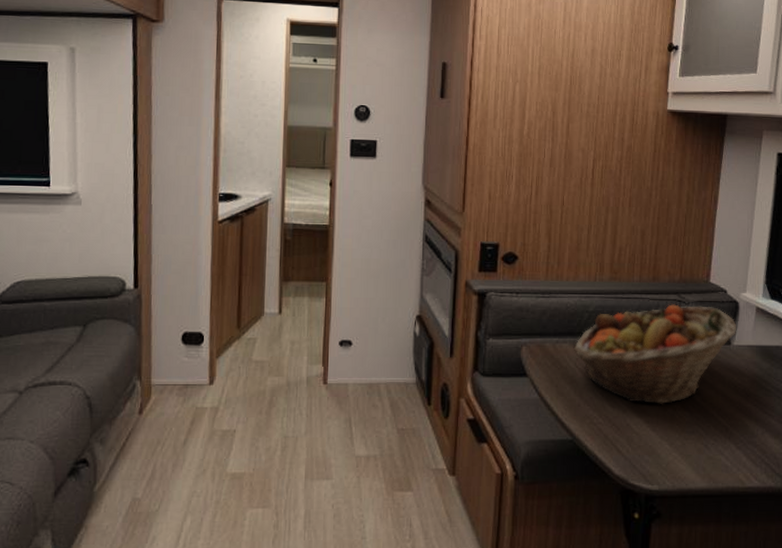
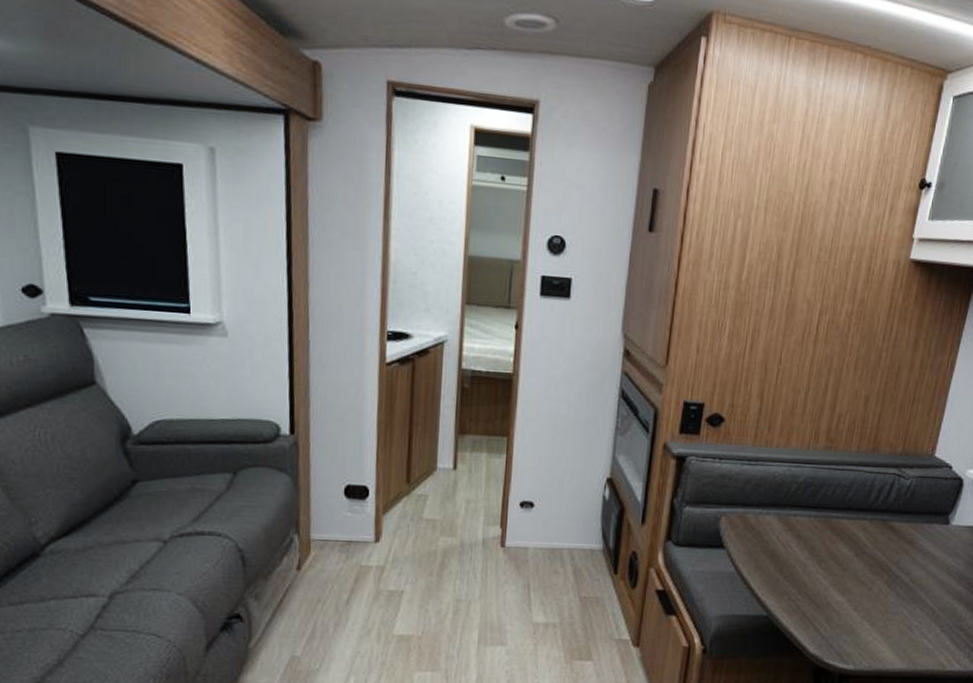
fruit basket: present [573,304,737,405] -> none [777,478,959,584]

